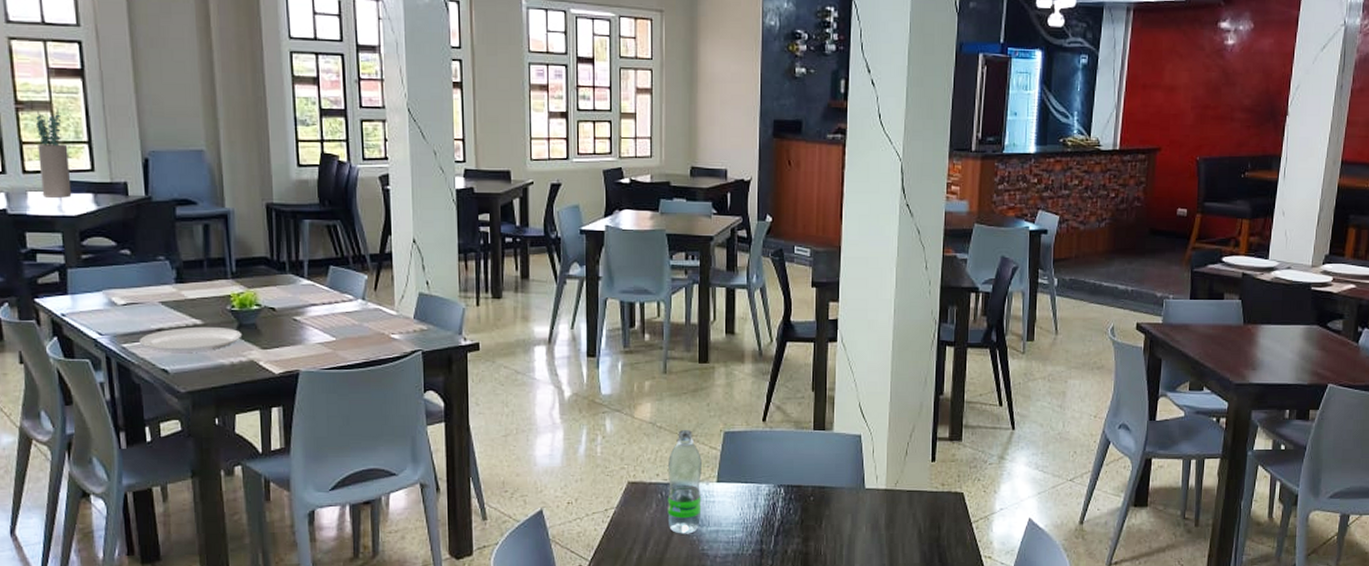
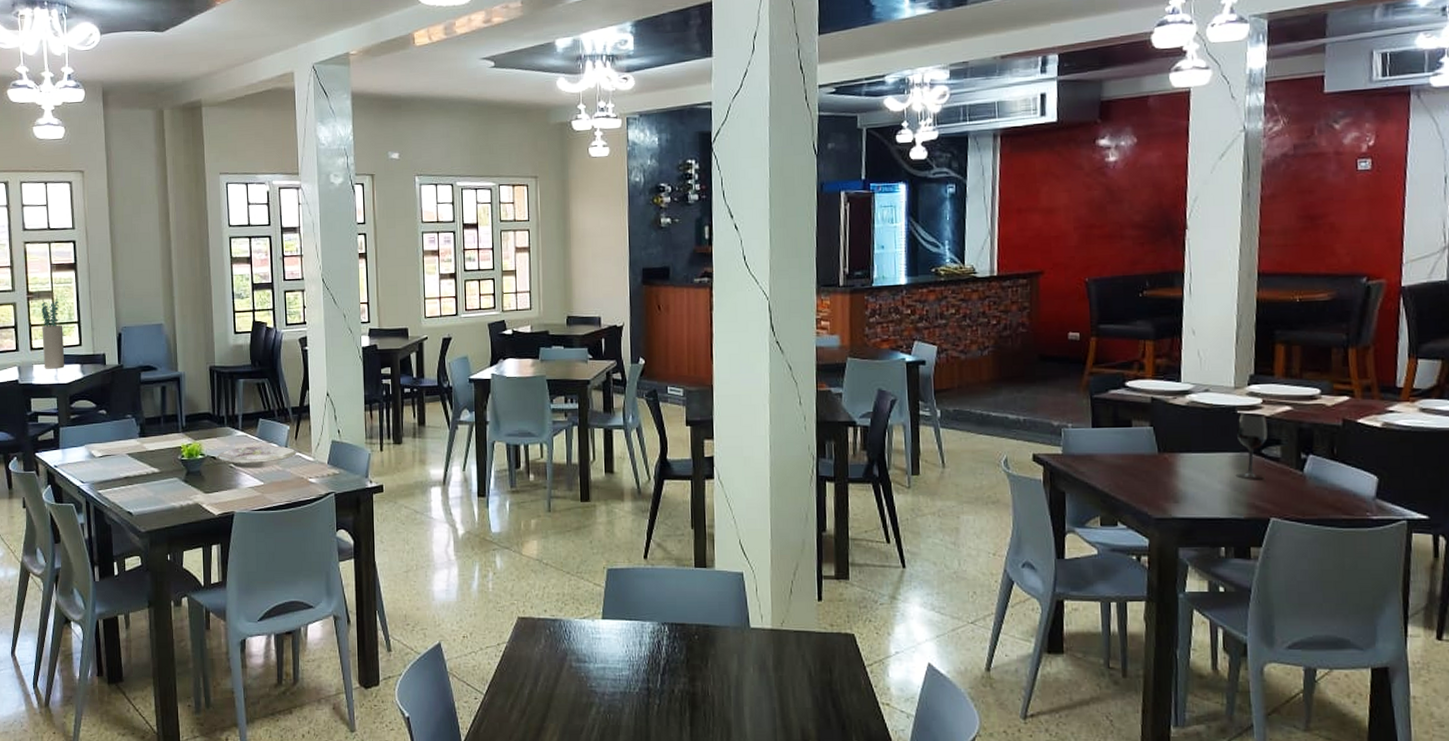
plate: present [138,326,243,352] -> none [110,474,190,497]
plate: none [277,297,377,322] -> present [217,445,297,469]
bottle: present [667,430,702,534] -> none [555,567,589,670]
wine glass: none [1304,289,1335,350] -> present [1235,412,1268,480]

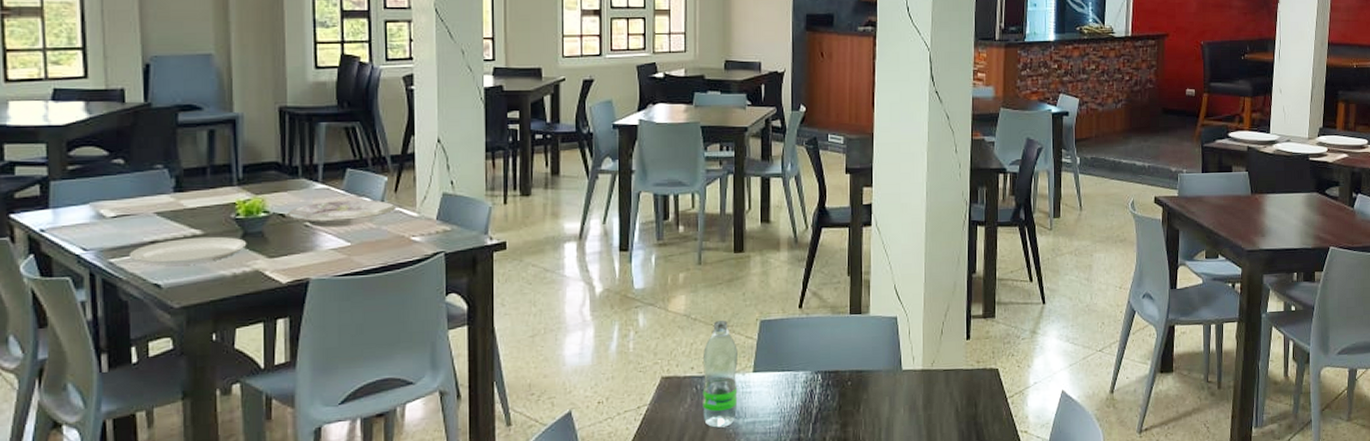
vase: present [41,295,65,369] -> none [24,12,60,107]
plate: none [110,474,190,497] -> present [128,236,247,266]
bottle: none [555,567,589,670] -> present [702,321,738,428]
wine glass: present [1235,412,1268,480] -> none [1306,159,1330,216]

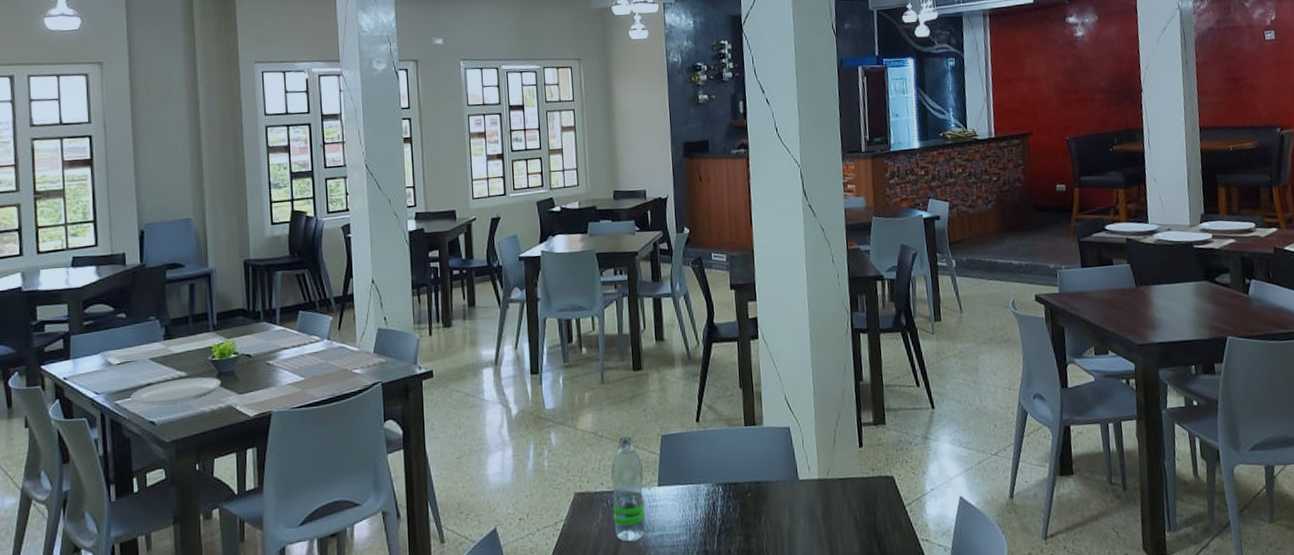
plate: present [287,200,397,228] -> none [253,338,341,365]

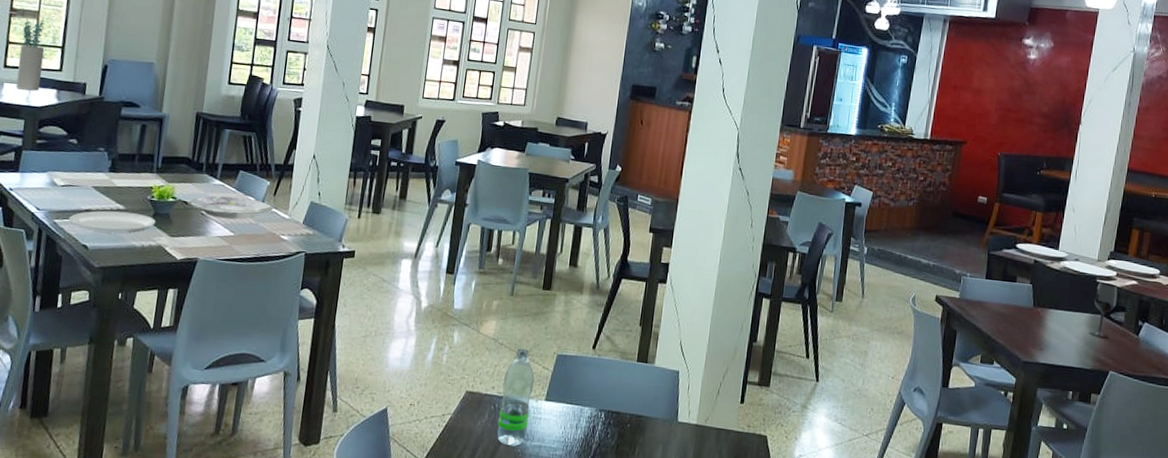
vase: none [51,193,78,274] -> present [16,16,46,91]
plate: none [253,338,341,365] -> present [189,196,274,219]
wine glass: none [1194,246,1220,305] -> present [1088,281,1118,339]

